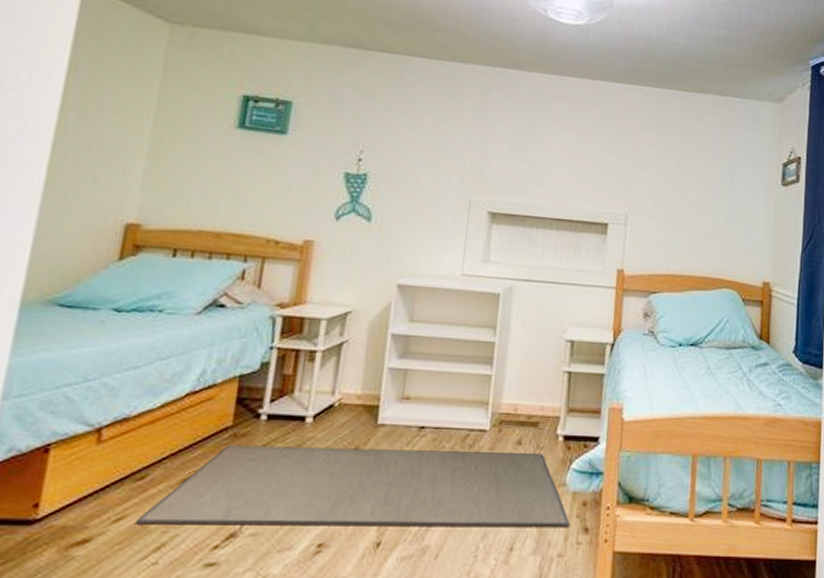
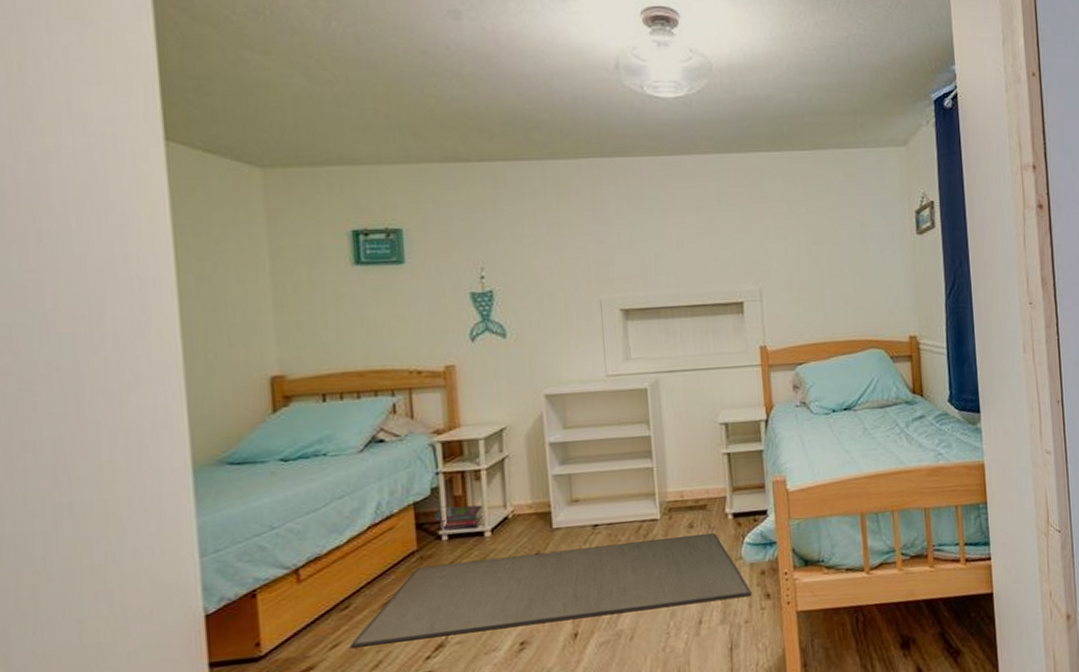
books: none [256,384,311,413] -> present [434,504,484,531]

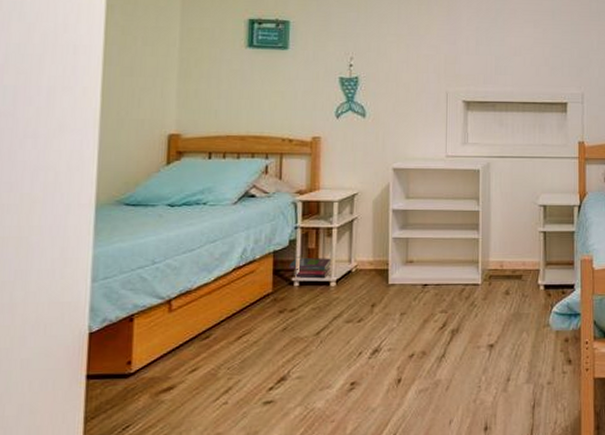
rug: present [350,533,753,648] -> none [207,301,556,374]

